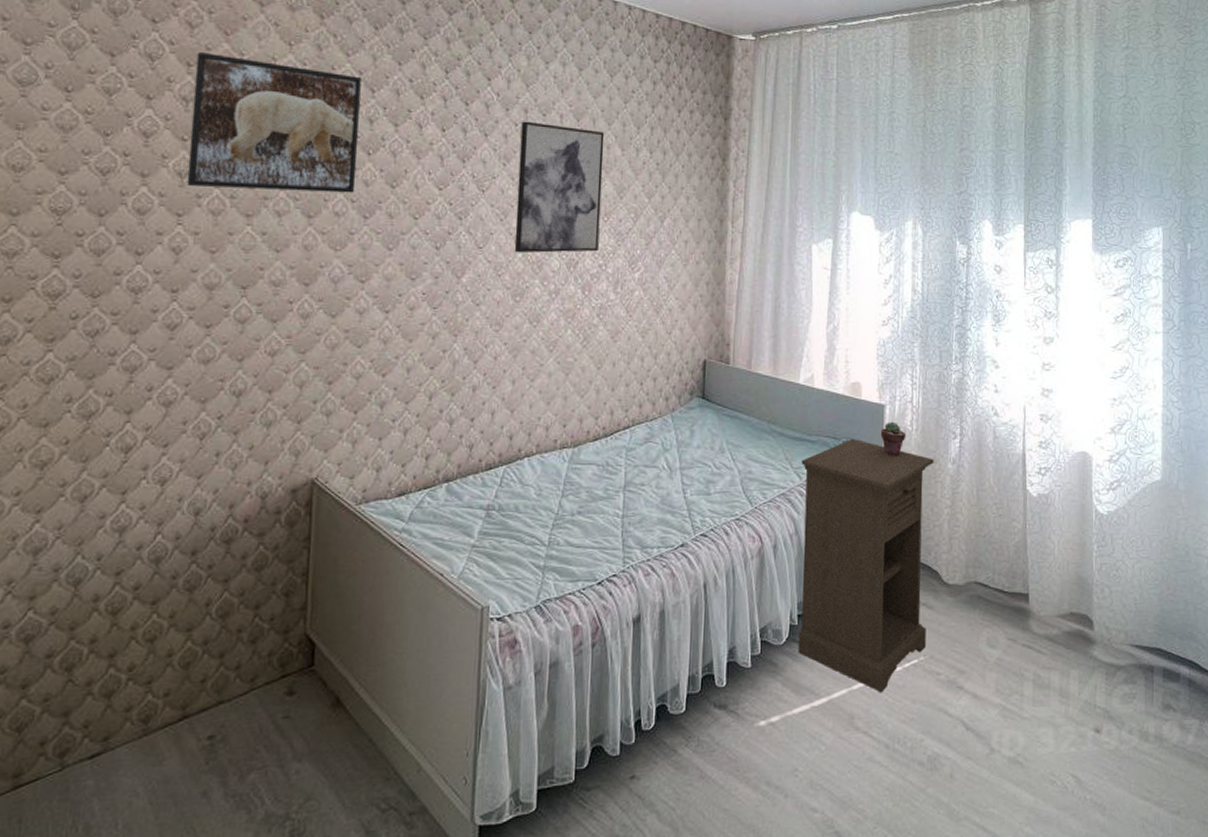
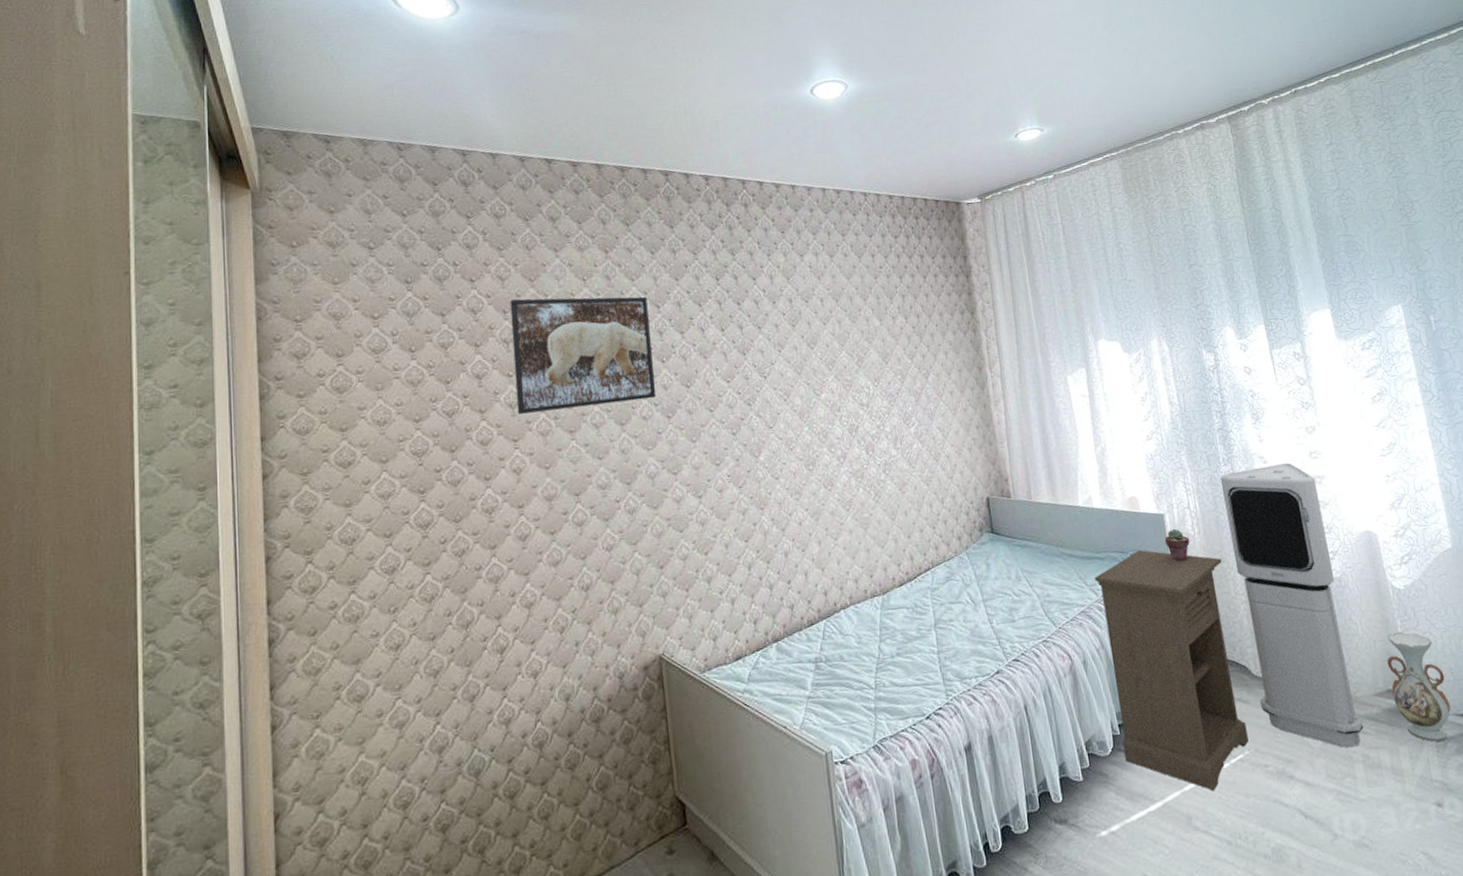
wall art: present [514,121,605,253] -> none [788,307,874,427]
air purifier: none [944,370,1043,665] -> present [1220,462,1364,748]
vase: none [1075,556,1128,669] -> present [1387,631,1451,742]

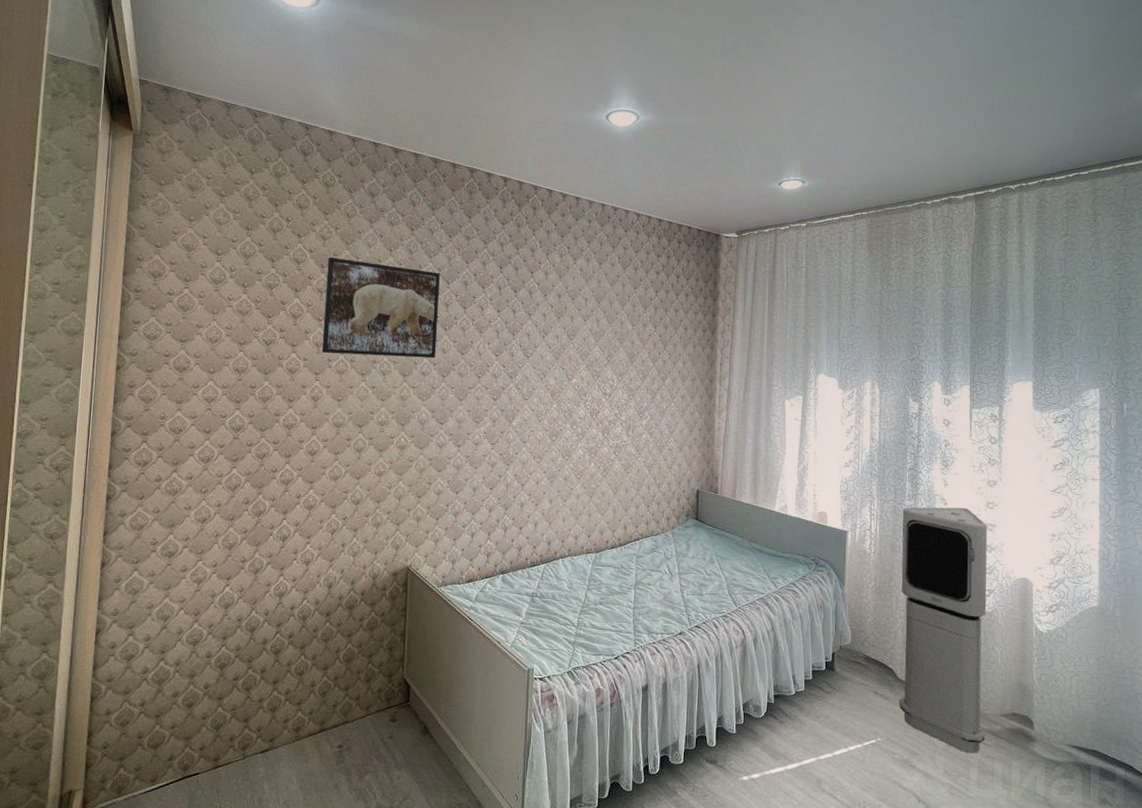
nightstand: present [1094,550,1249,791] -> none [774,557,890,764]
potted succulent: present [1164,528,1190,562] -> none [843,545,866,574]
vase: present [1387,631,1451,742] -> none [1016,667,1066,764]

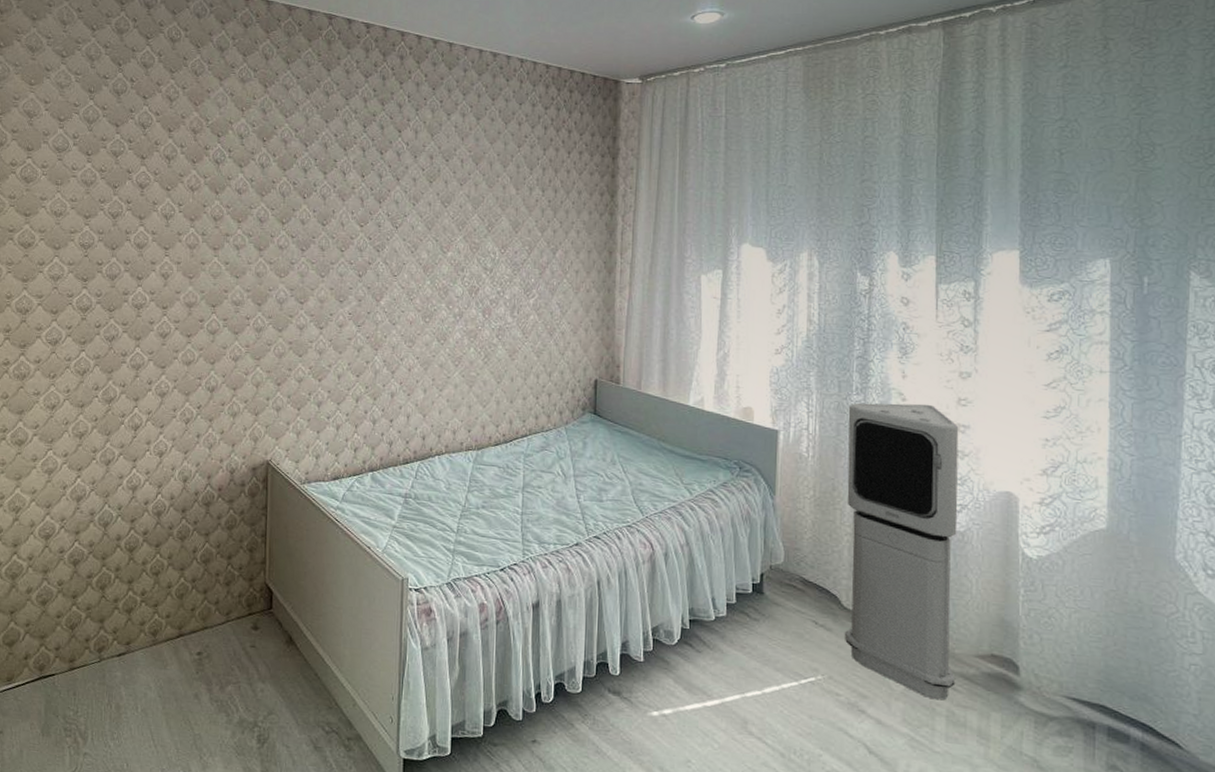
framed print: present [321,257,440,359] -> none [171,120,297,230]

